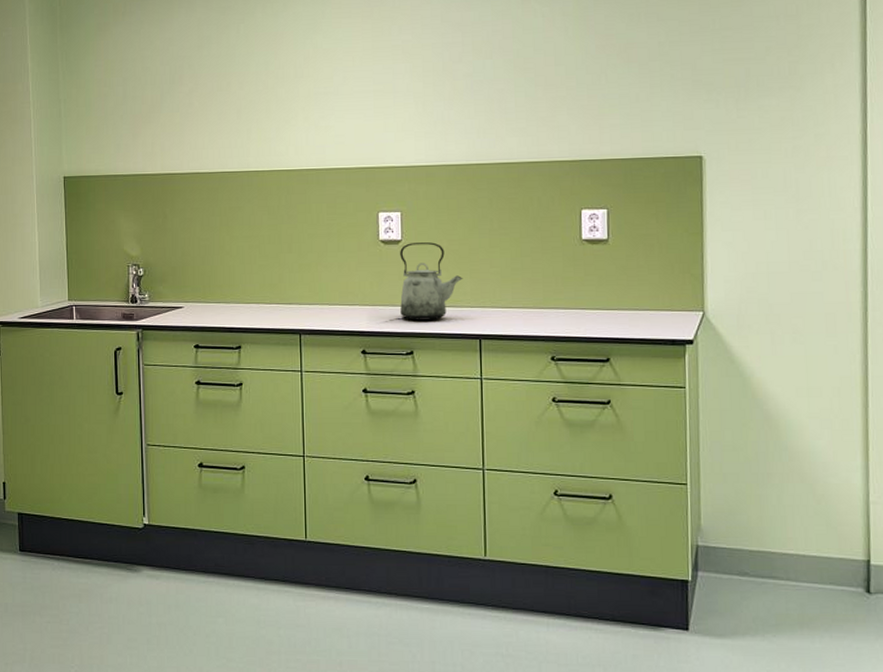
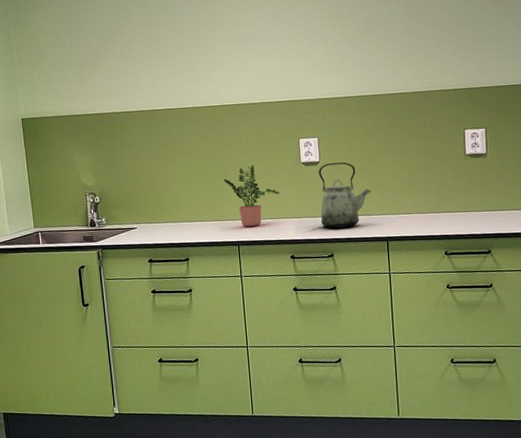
potted plant: none [287,240,353,314] -> present [223,165,280,228]

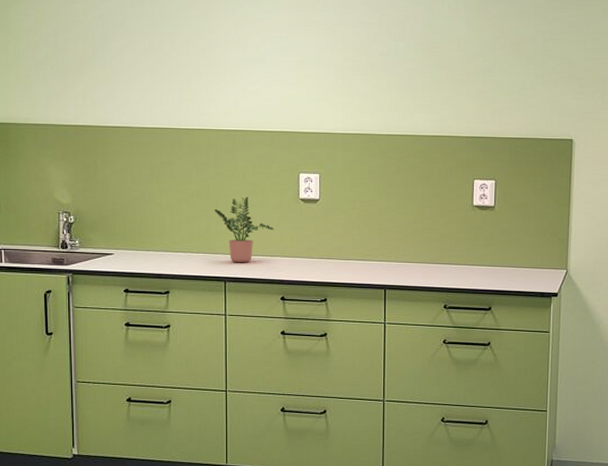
kettle: present [319,162,372,229] -> none [317,202,372,272]

